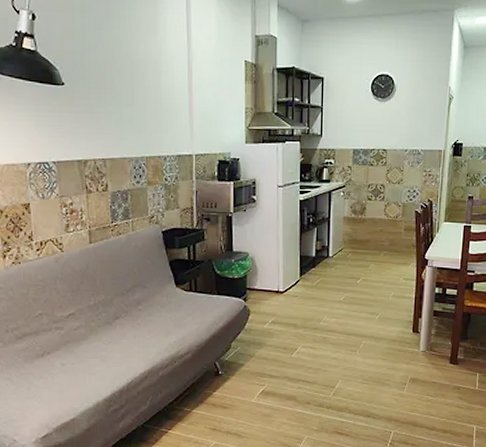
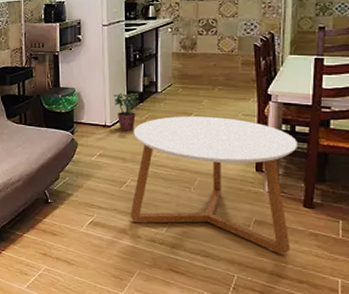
potted plant: none [287,258,312,297] -> present [114,93,140,131]
coffee table: none [300,280,447,408] -> present [130,116,297,255]

